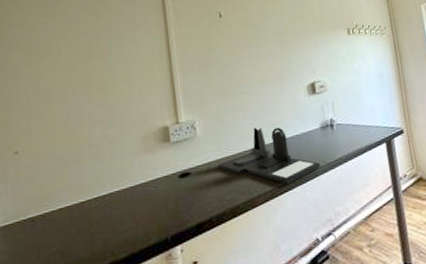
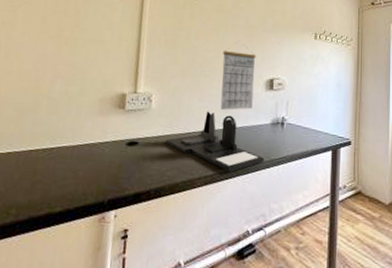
calendar: none [258,55,299,124] -> present [220,47,256,110]

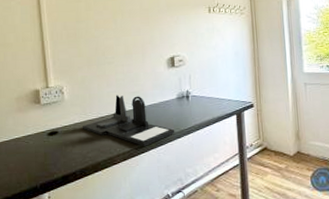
calendar: present [220,47,256,110] -> none [122,30,158,92]

